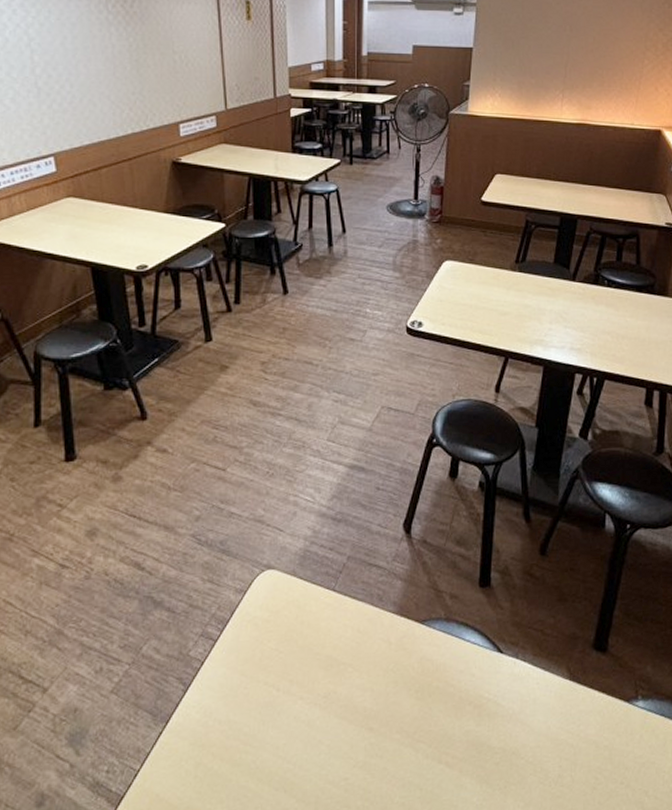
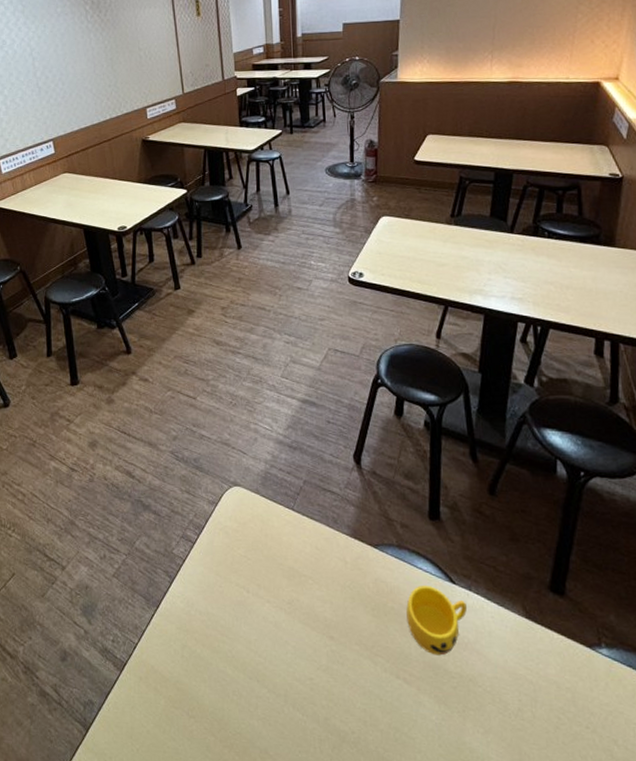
cup: none [452,658,514,732] -> present [406,586,468,656]

